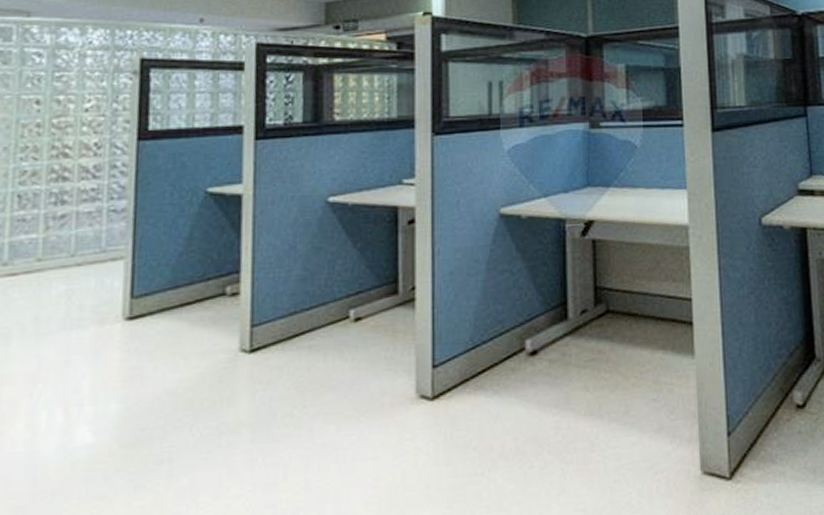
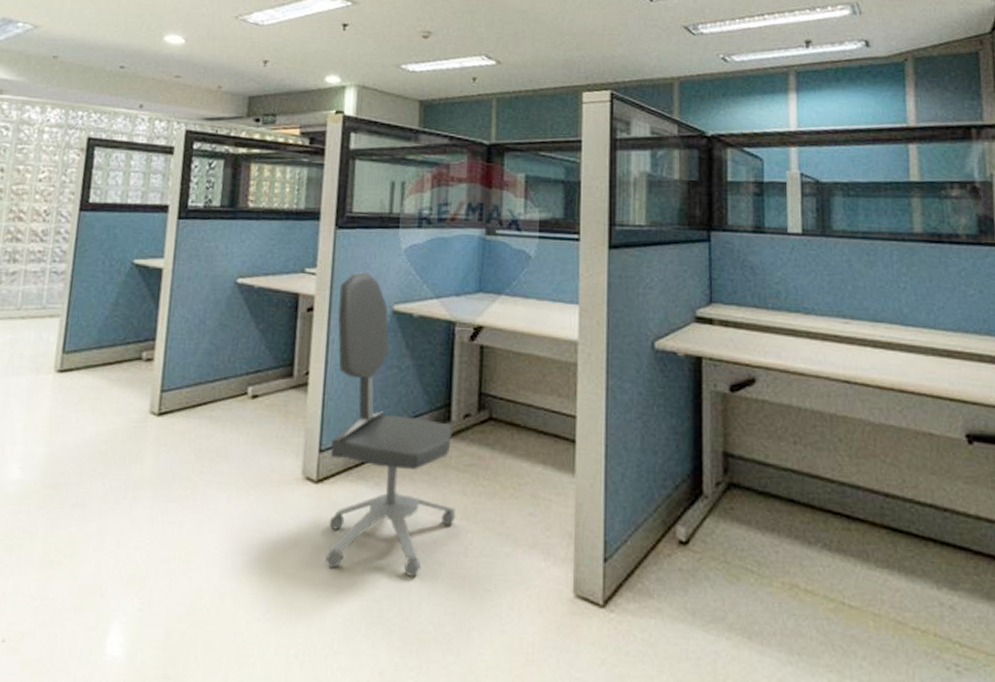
office chair: none [442,178,580,485] -> present [326,272,456,577]

